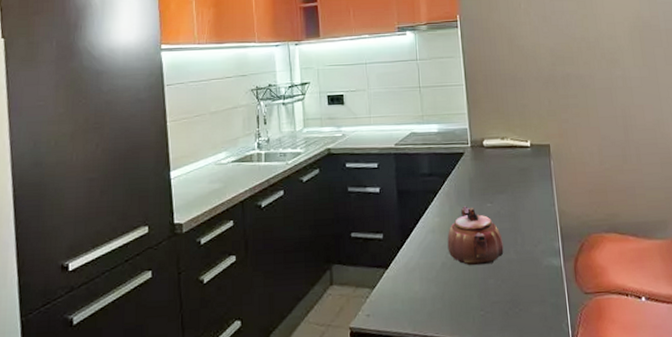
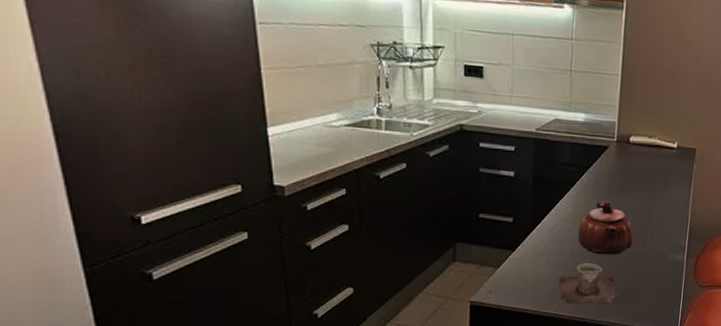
cup: none [435,276,501,323] -> present [559,263,620,303]

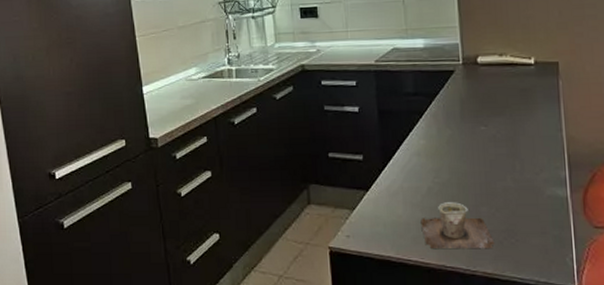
teapot: present [578,199,633,255] -> none [434,128,499,192]

